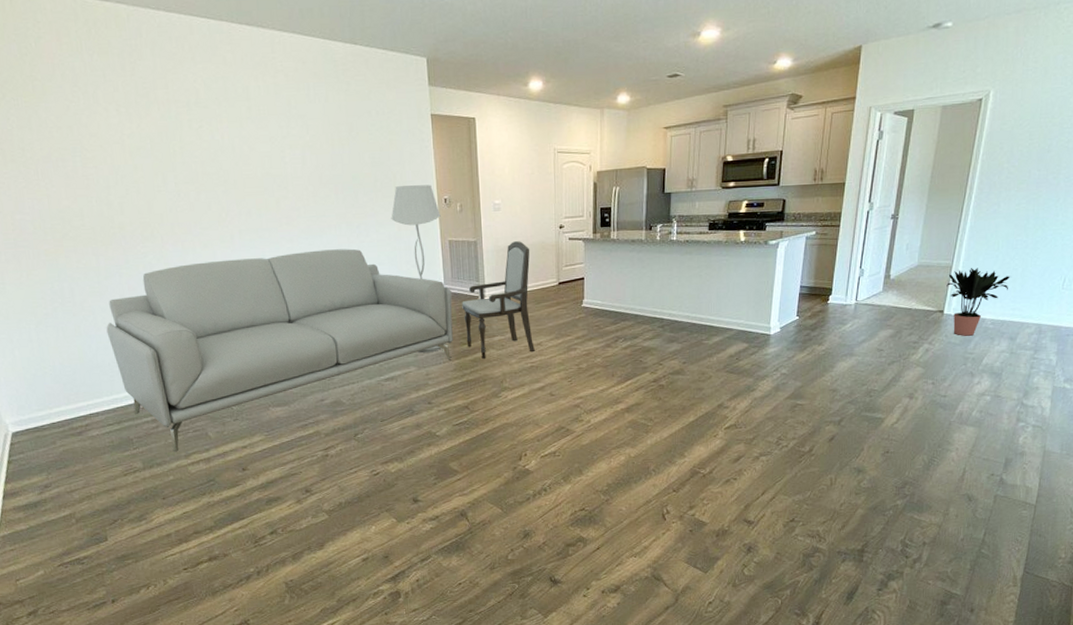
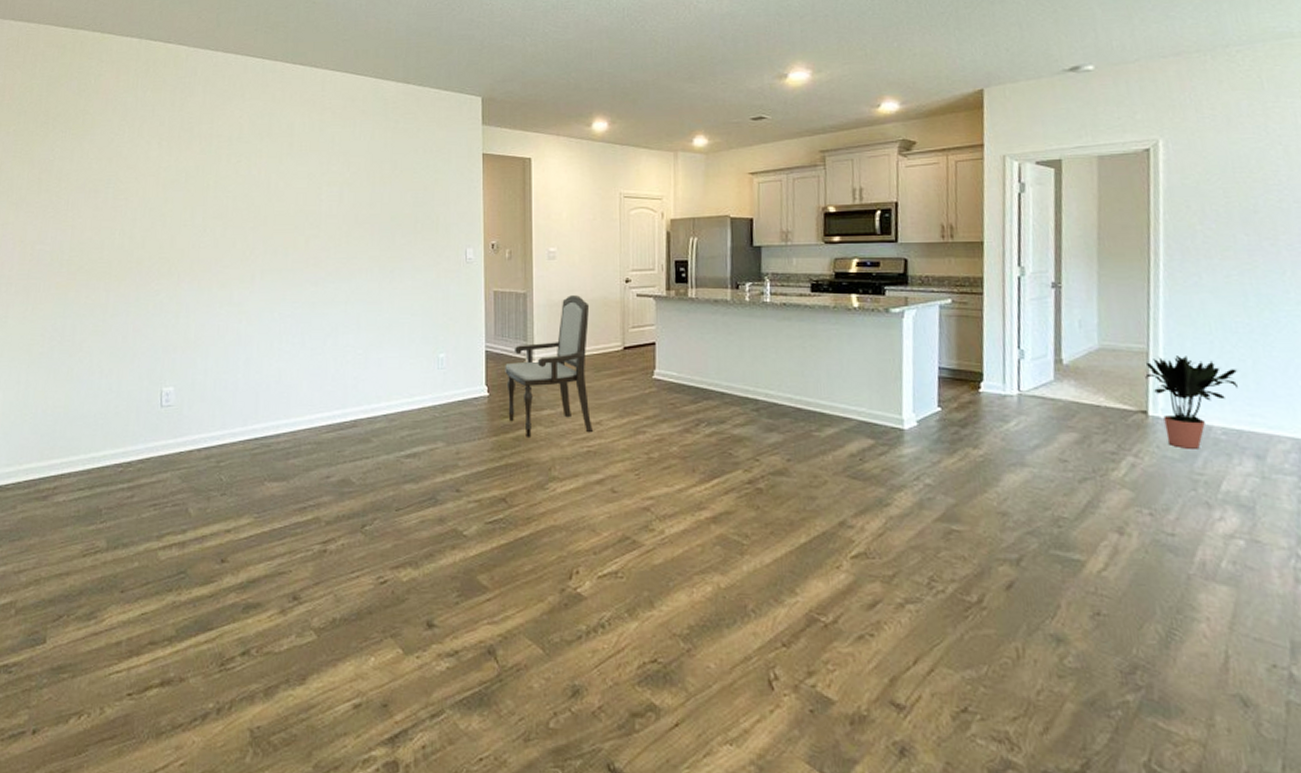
sofa: present [106,248,453,451] -> none [100,295,493,529]
floor lamp: present [391,185,441,353] -> none [429,228,486,426]

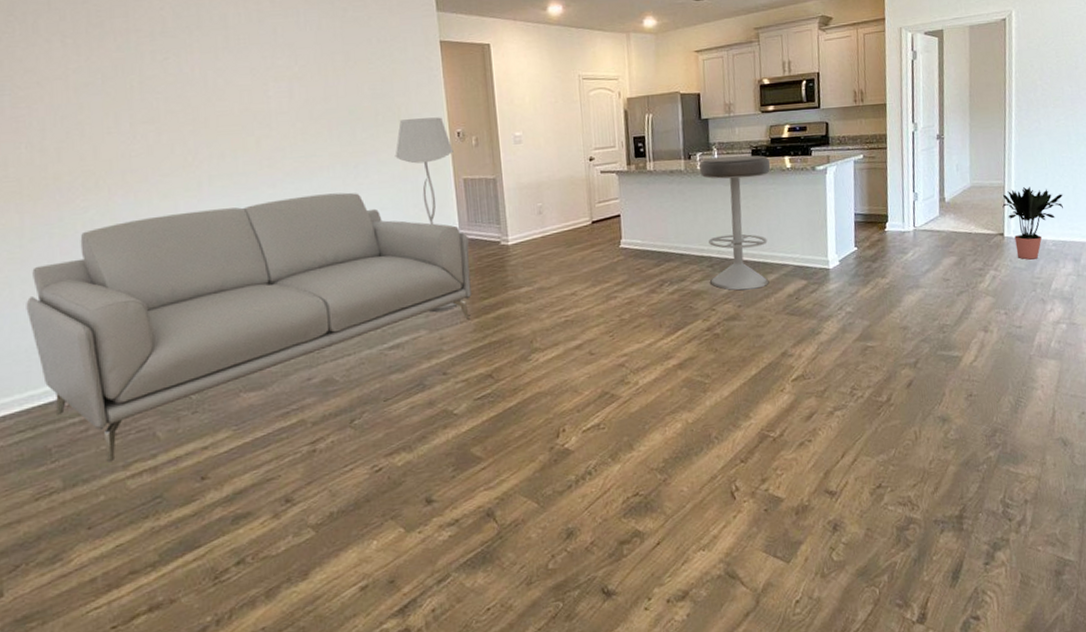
sofa: none [100,295,493,529] -> present [26,192,472,461]
floor lamp: none [429,228,486,426] -> present [395,117,457,313]
armchair: present [505,295,593,437] -> none [480,176,569,315]
bar stool: none [749,289,834,442] -> present [699,155,771,291]

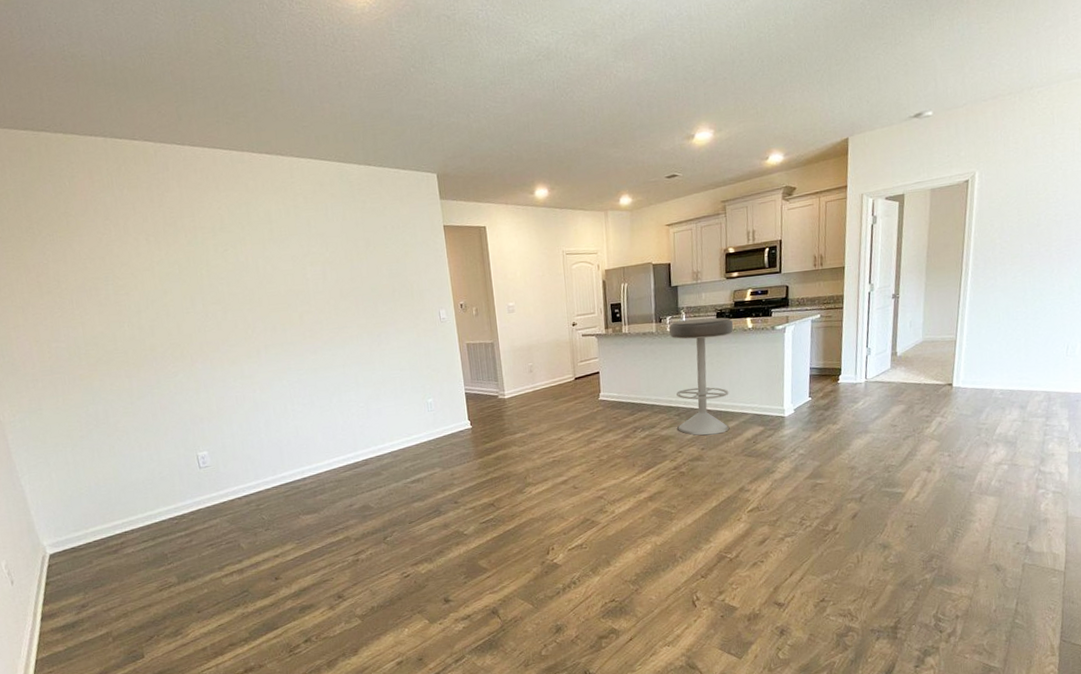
sofa: present [26,192,472,461] -> none [139,357,476,564]
floor lamp: present [395,117,457,313] -> none [410,292,464,454]
potted plant: present [1002,187,1064,260] -> none [953,340,1015,408]

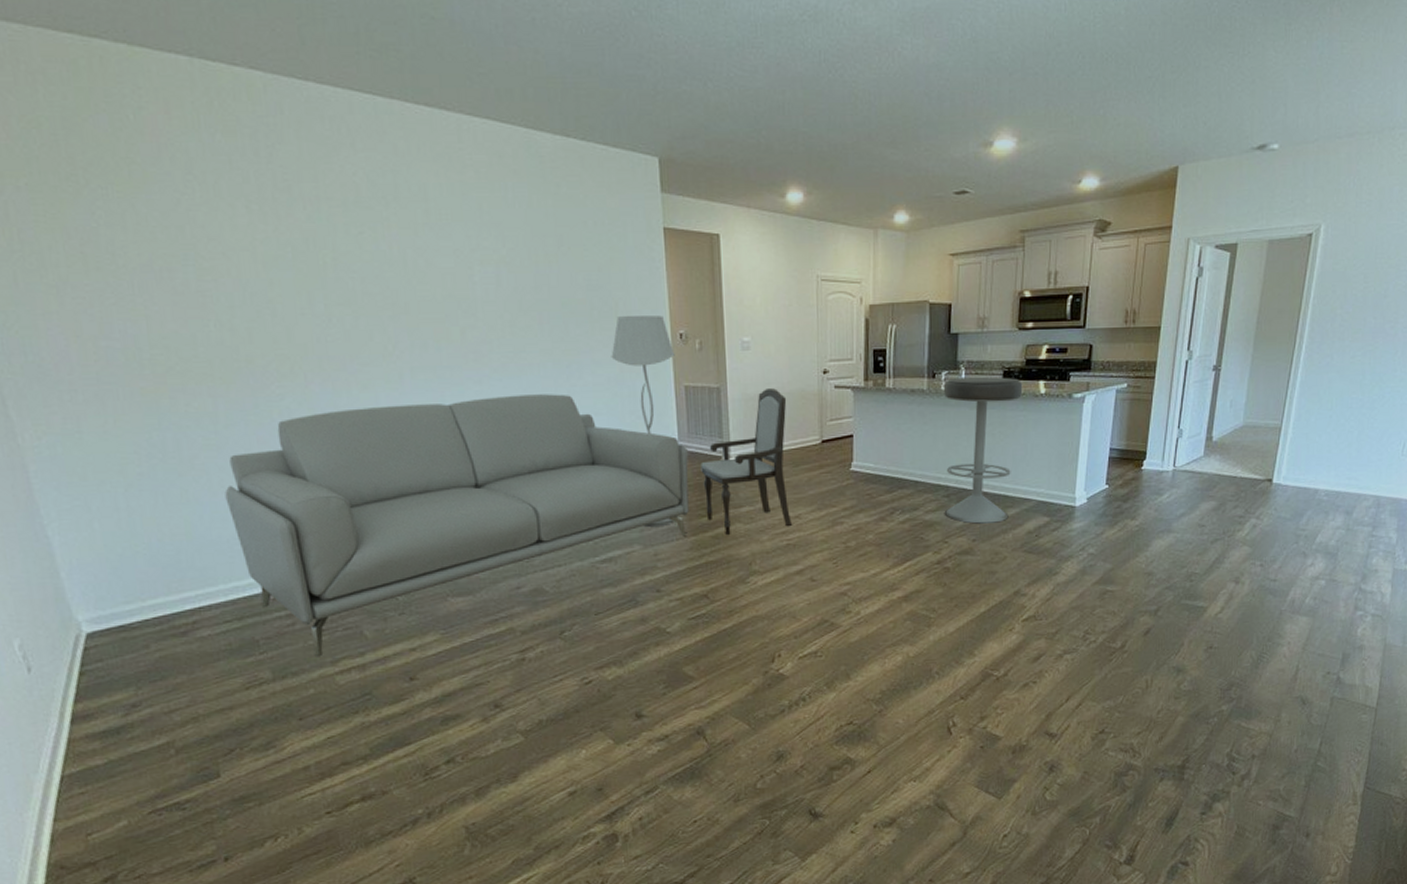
sofa: none [139,357,476,564] -> present [225,394,689,656]
floor lamp: none [410,292,464,454] -> present [611,315,675,528]
armchair: none [482,340,556,456] -> present [700,388,792,535]

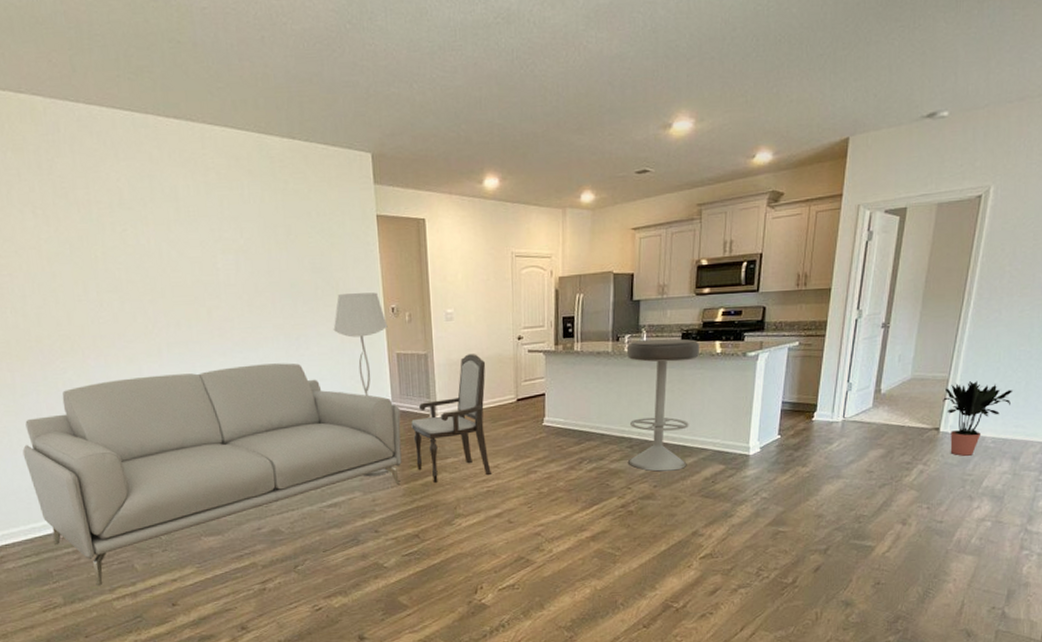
potted plant: none [1275,430,1346,510] -> present [943,381,1014,456]

